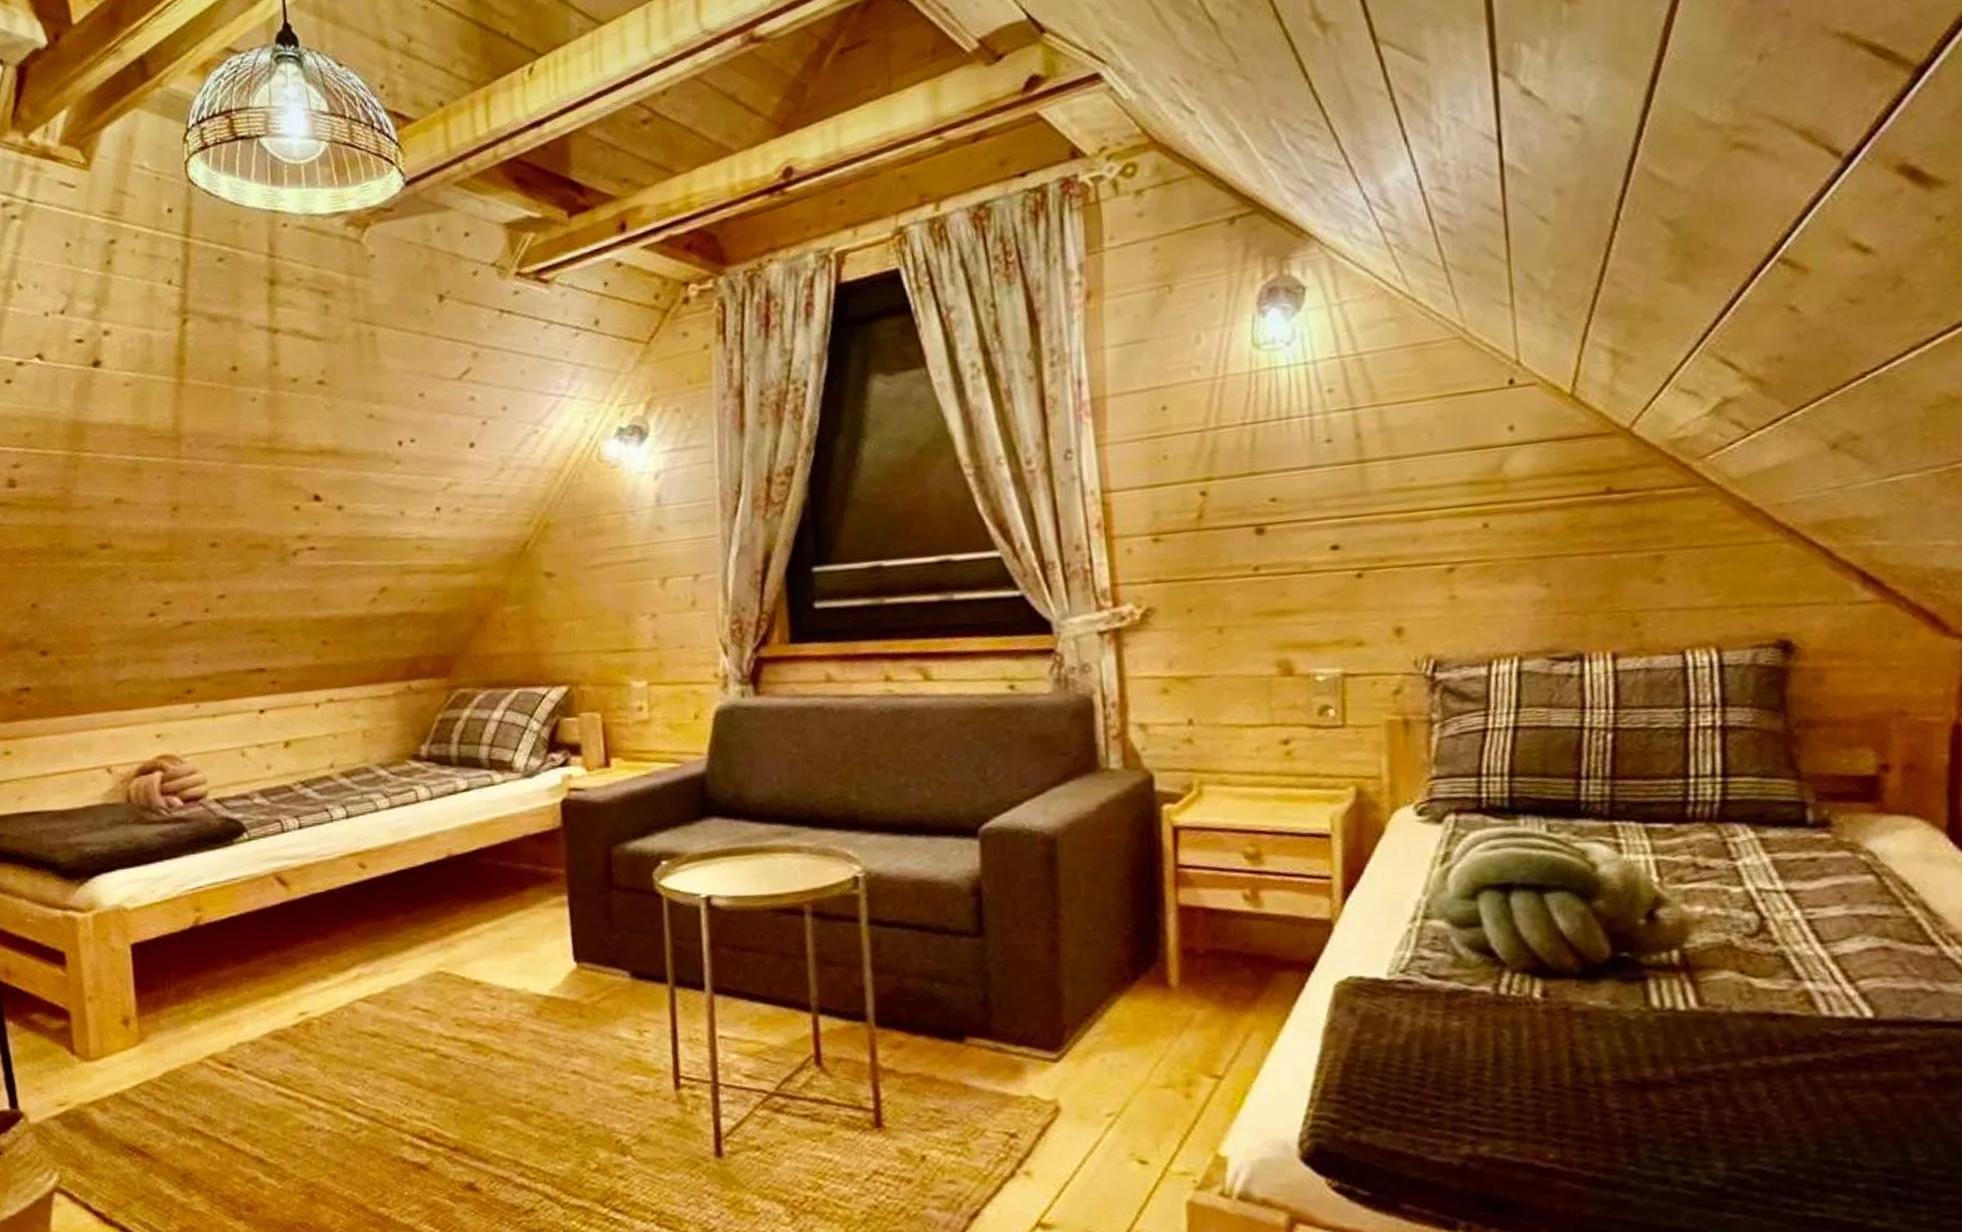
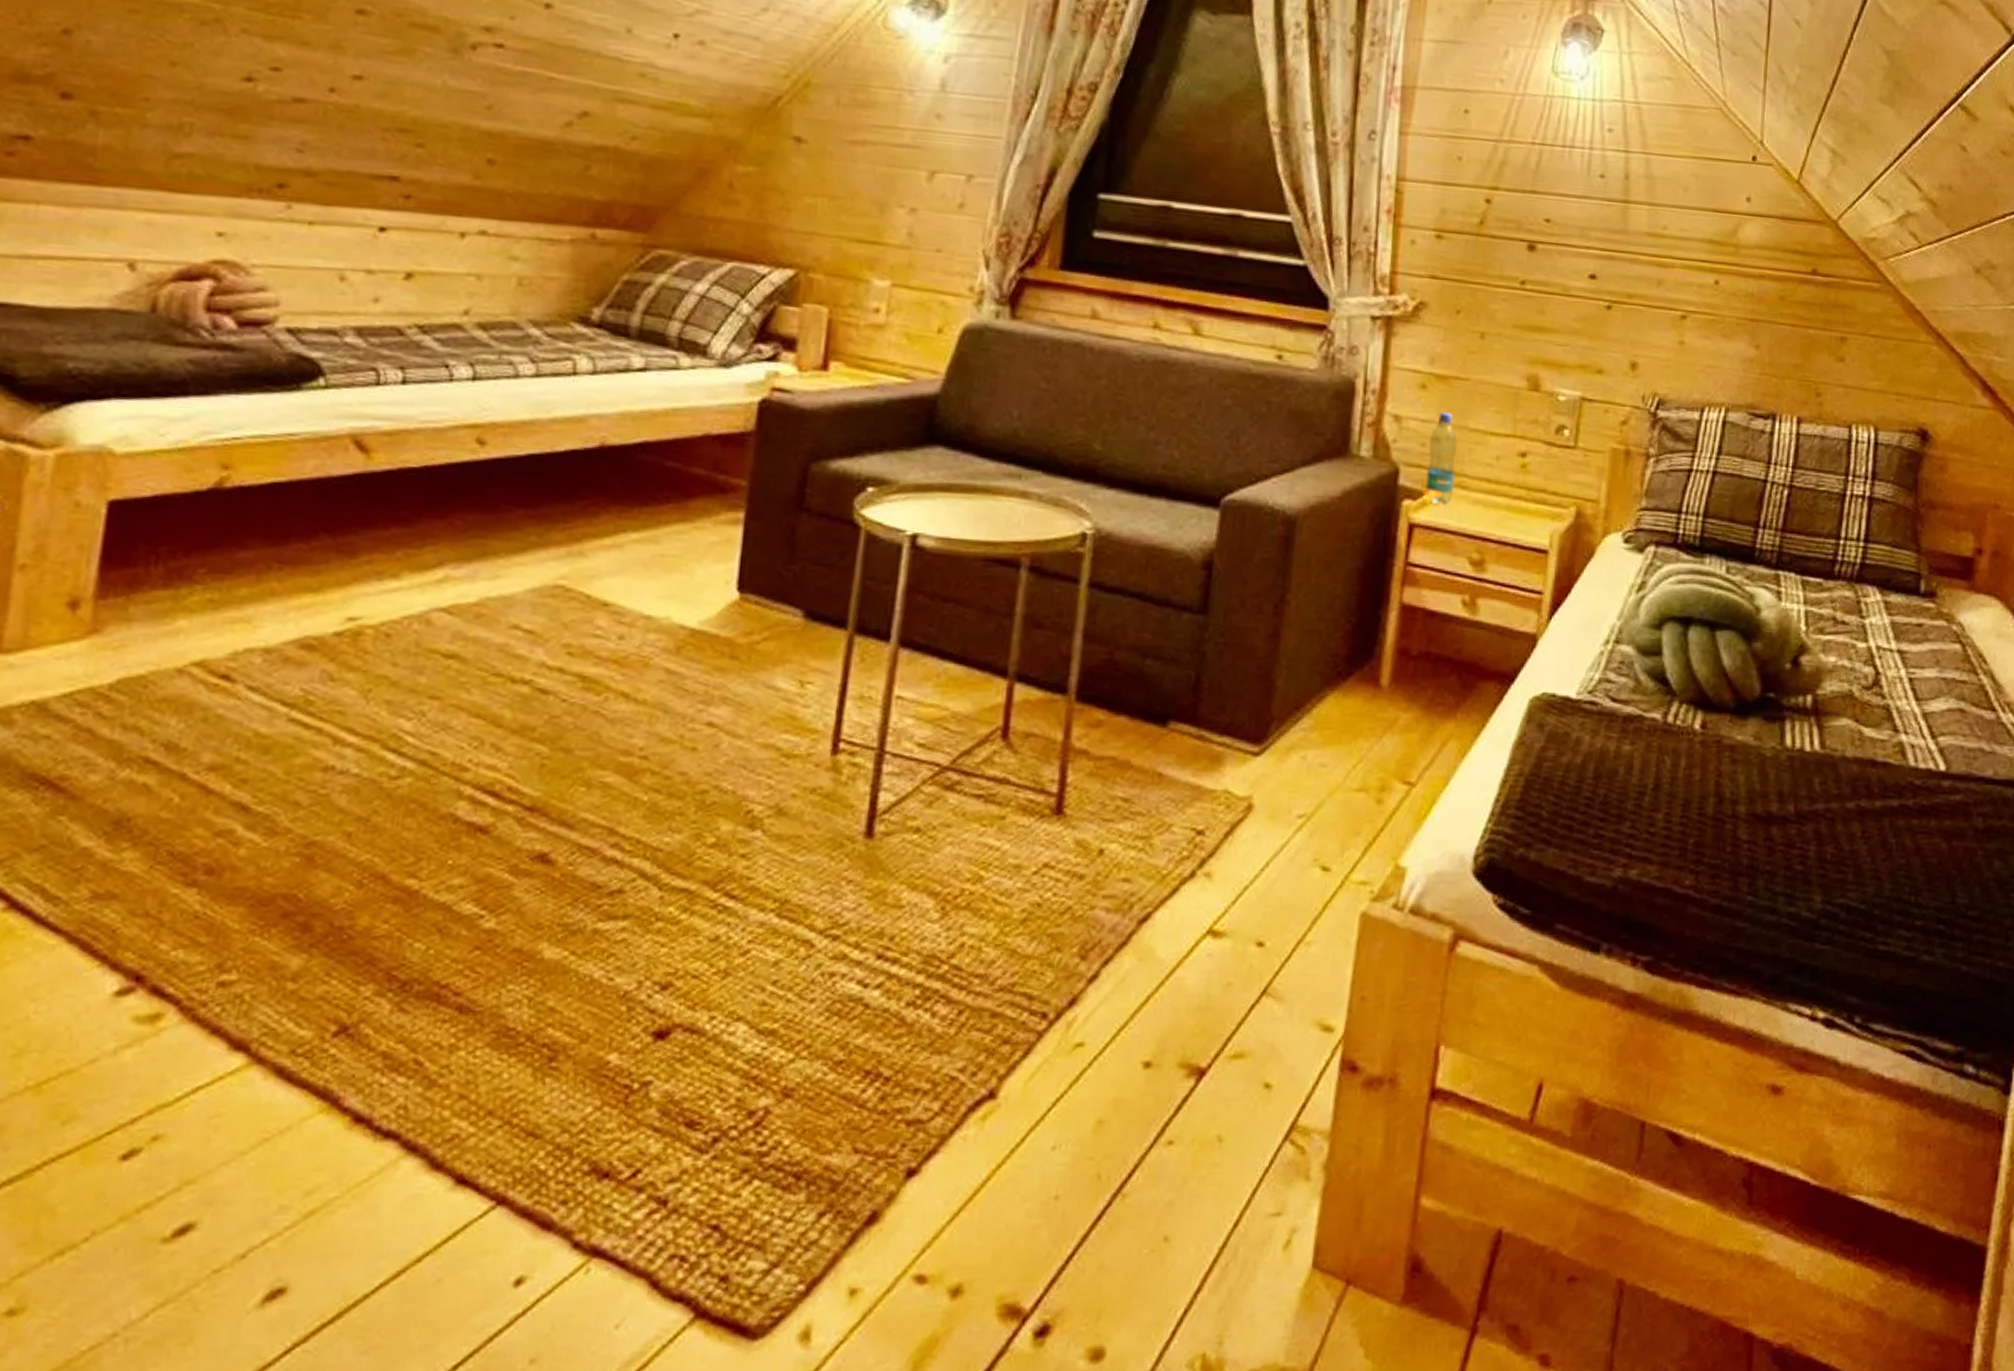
bottle: none [1180,712,1216,805] -> present [1425,412,1458,505]

